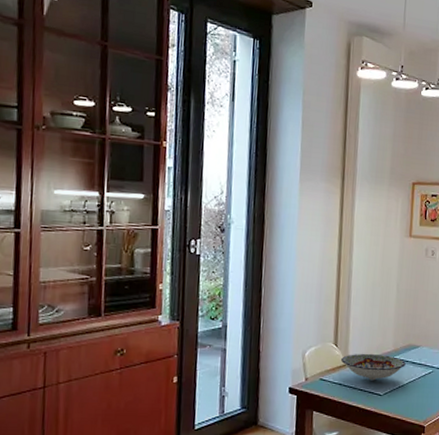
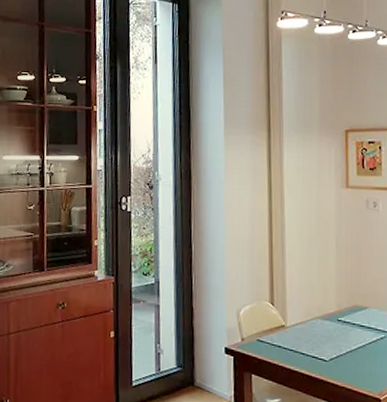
bowl: present [341,353,406,381] -> none [279,313,352,345]

